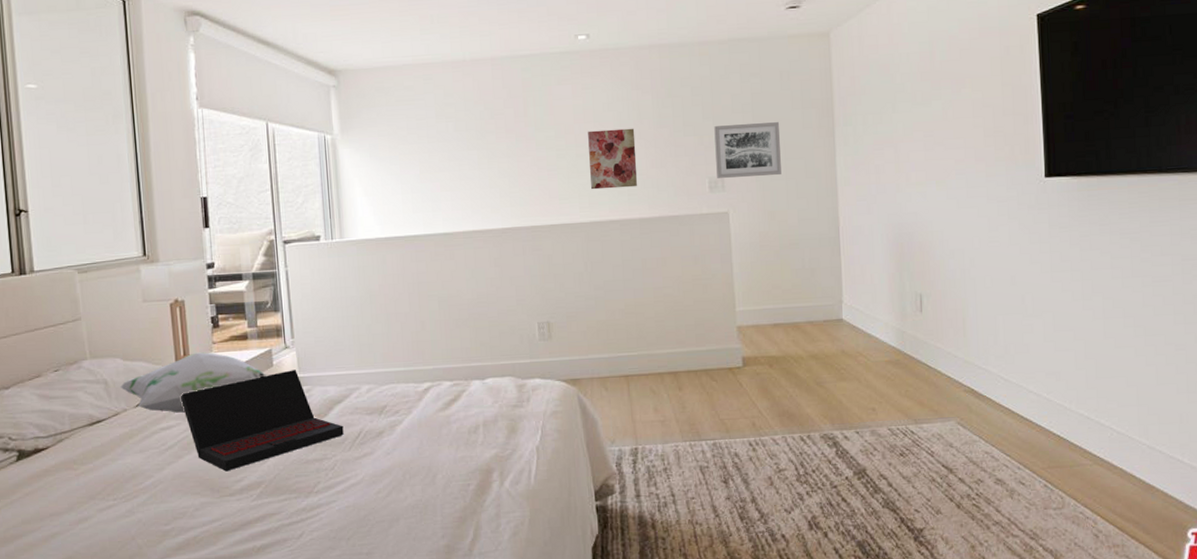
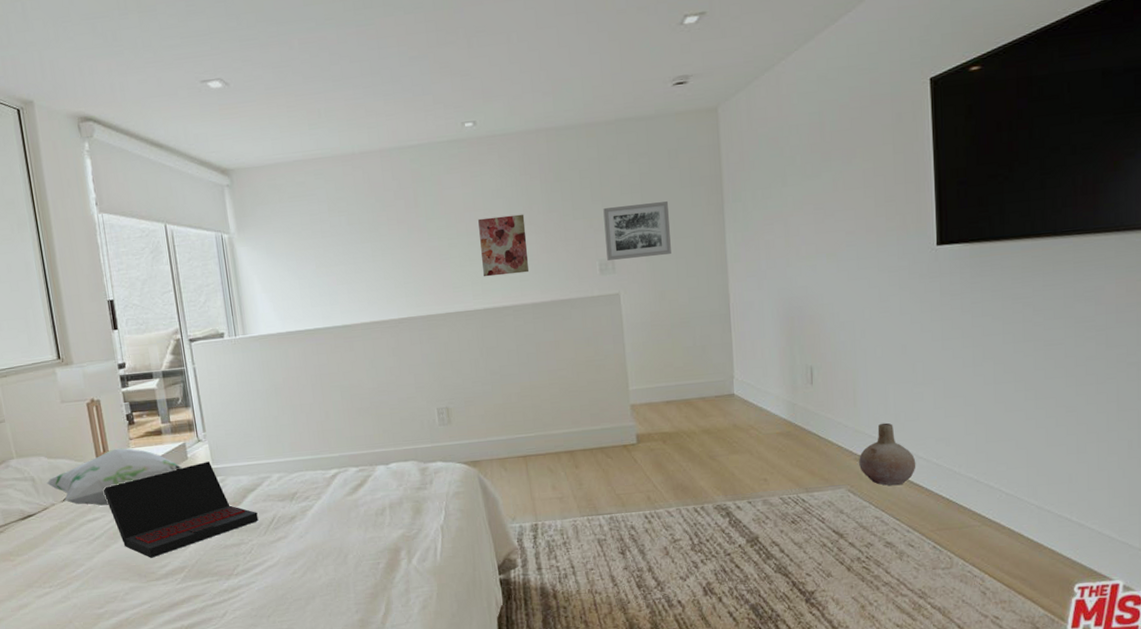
vase: none [969,354,1027,420] -> present [859,422,916,486]

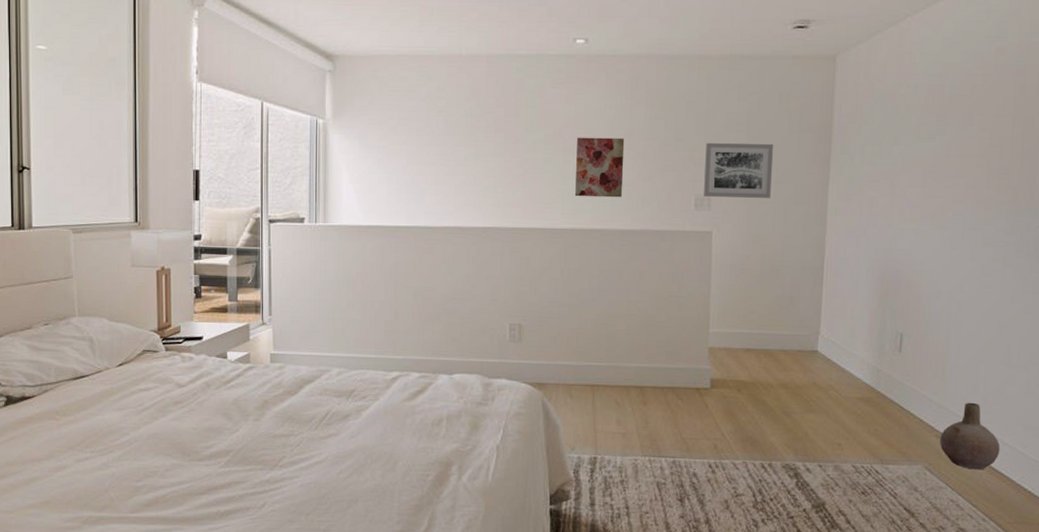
decorative pillow: present [47,448,183,506] -> none [104,320,243,377]
laptop: present [103,461,259,558] -> none [159,346,312,437]

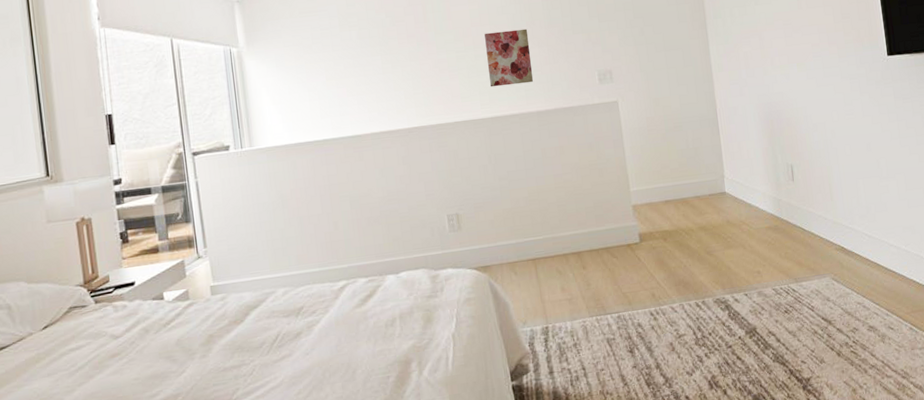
wall art: present [704,143,774,199] -> none [600,18,663,71]
vase: present [940,402,1001,470] -> none [839,214,889,273]

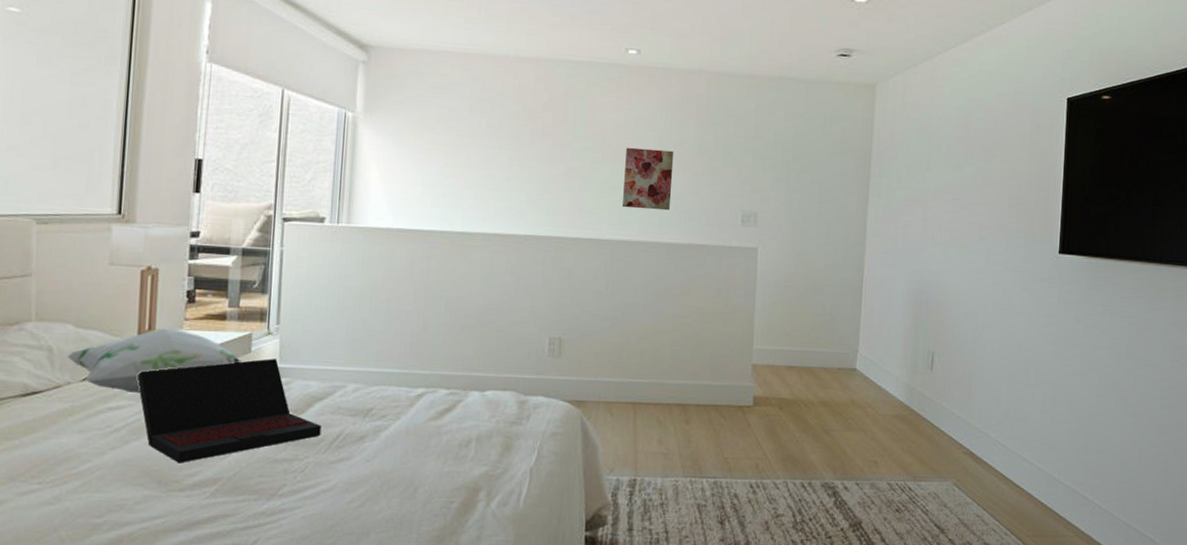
decorative pillow: none [25,268,180,333] -> present [67,328,243,393]
laptop: none [89,279,261,387] -> present [137,358,322,463]

